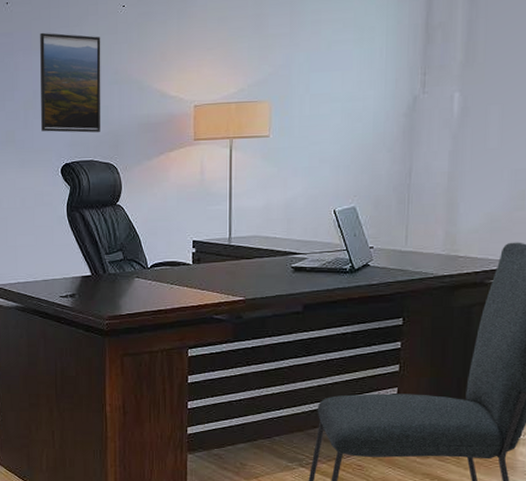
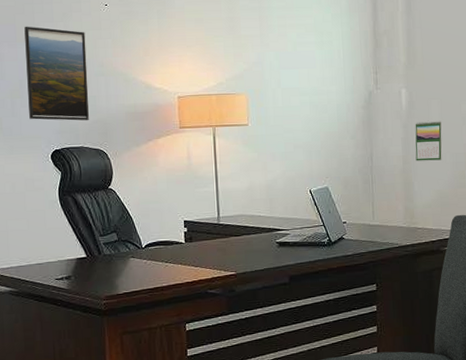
calendar: none [464,130,501,179] -> present [415,120,442,161]

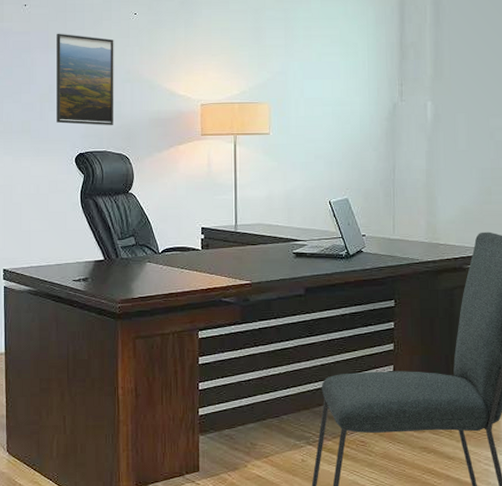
calendar: present [415,120,442,161] -> none [439,134,468,176]

